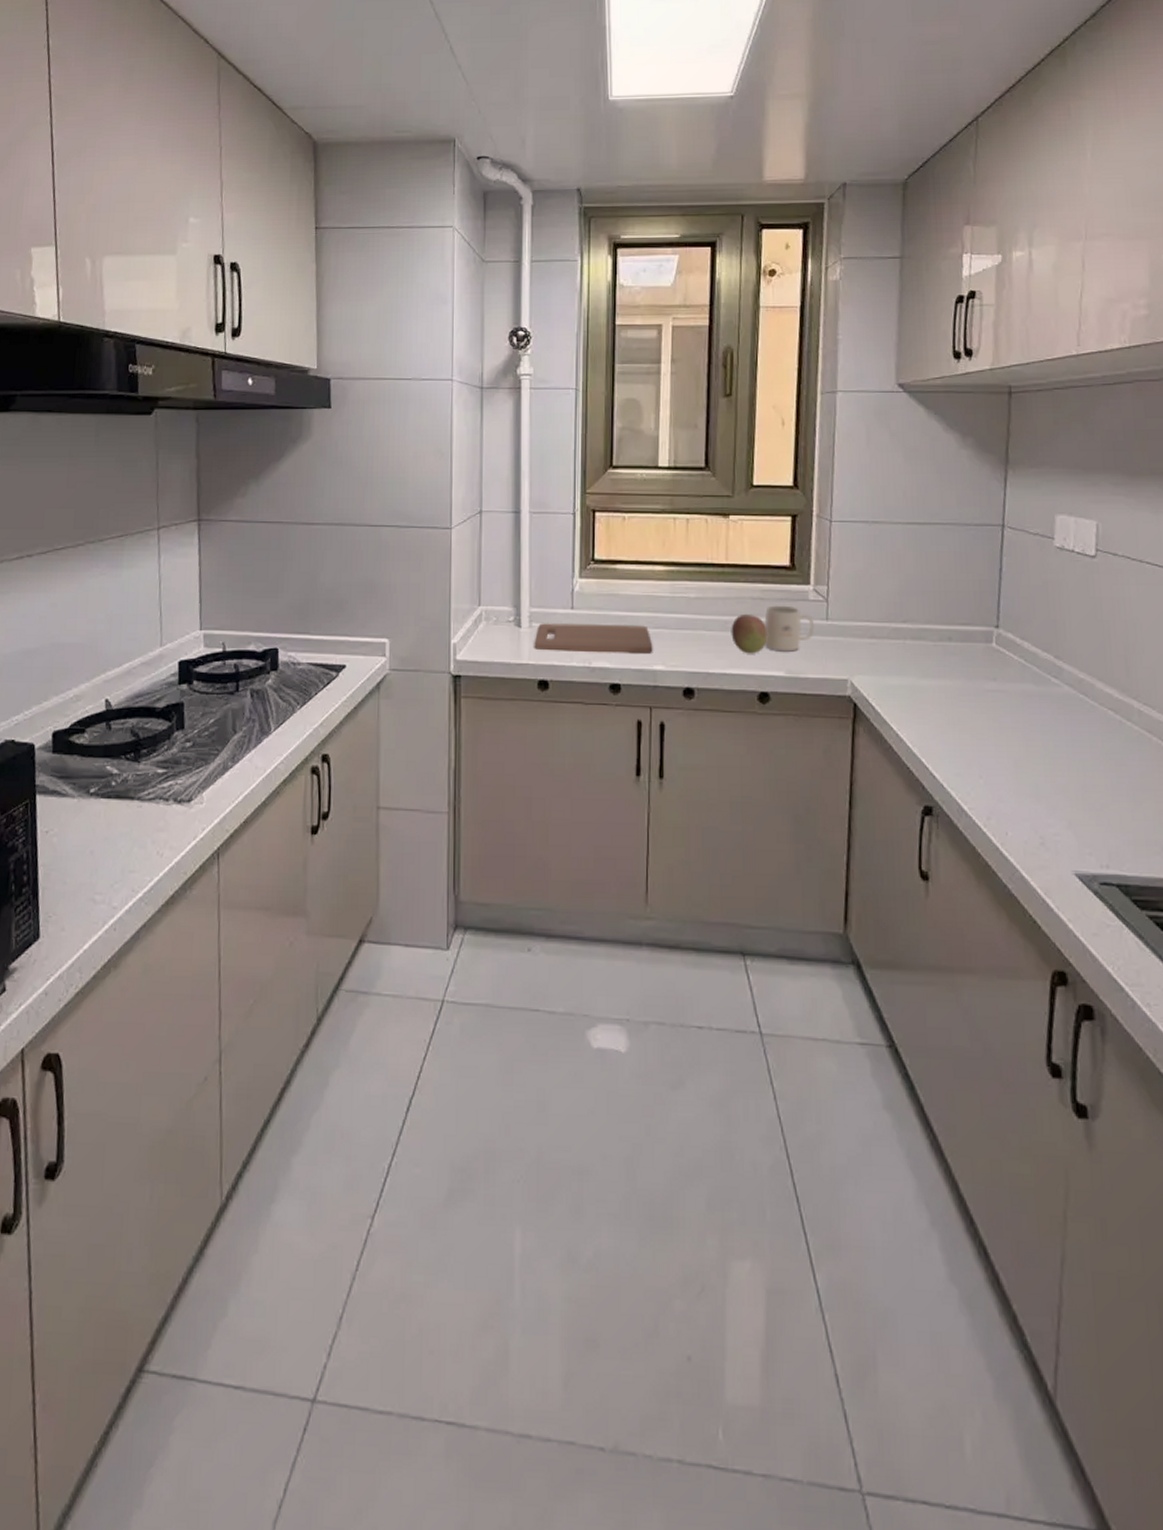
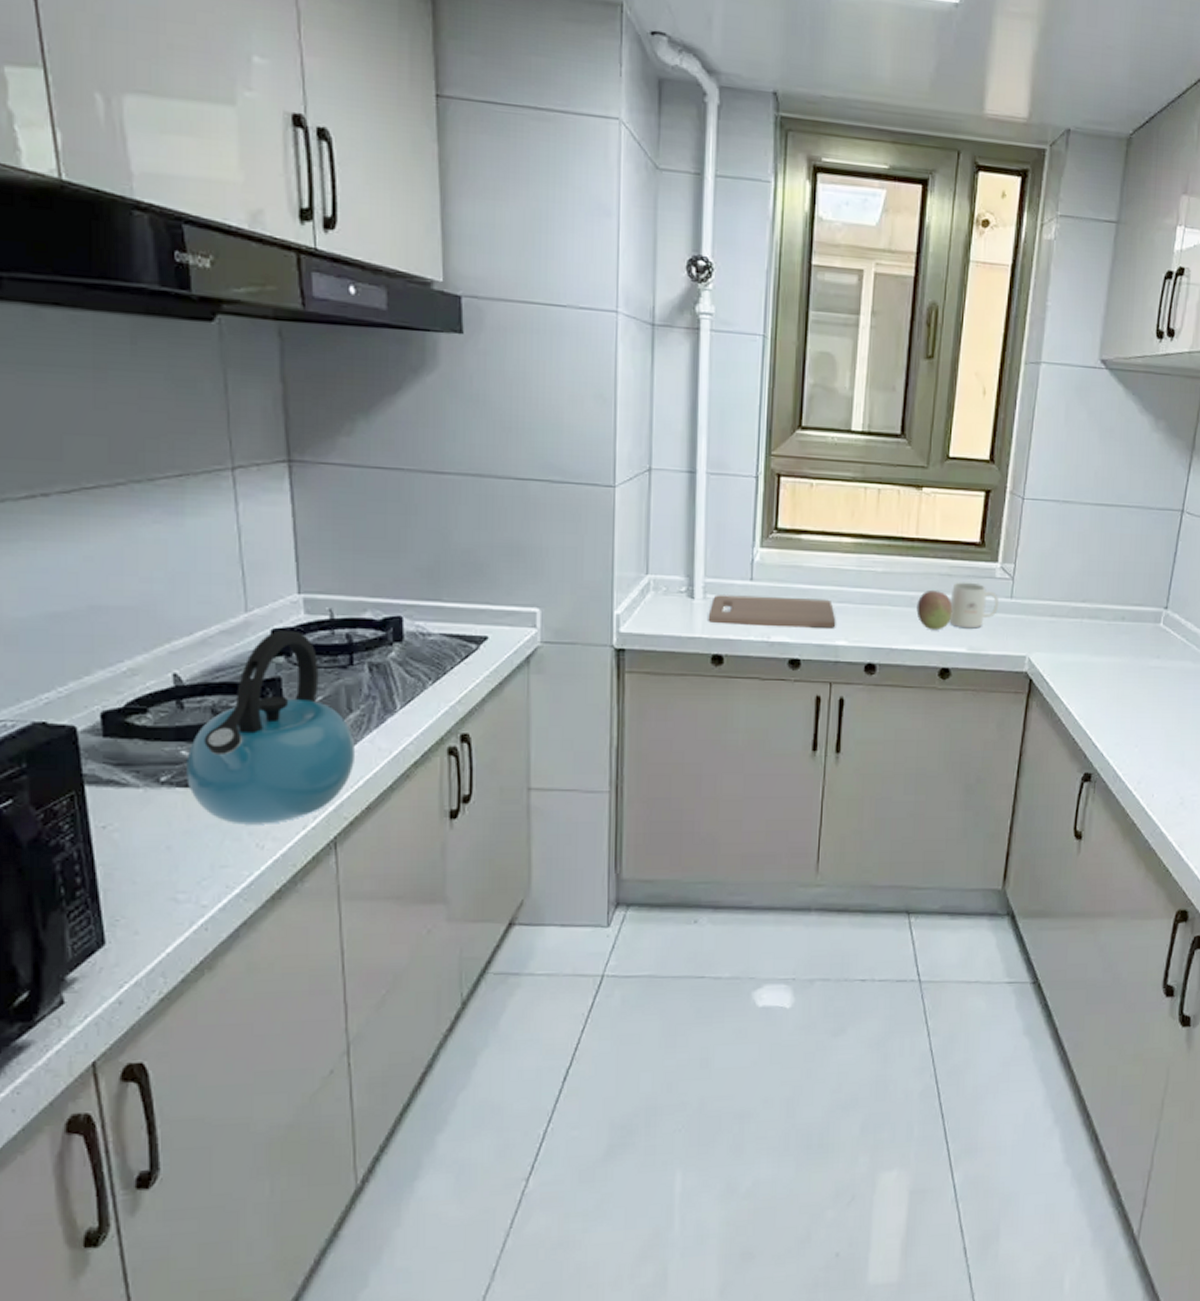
kettle: none [109,661,238,834] -> present [186,630,356,825]

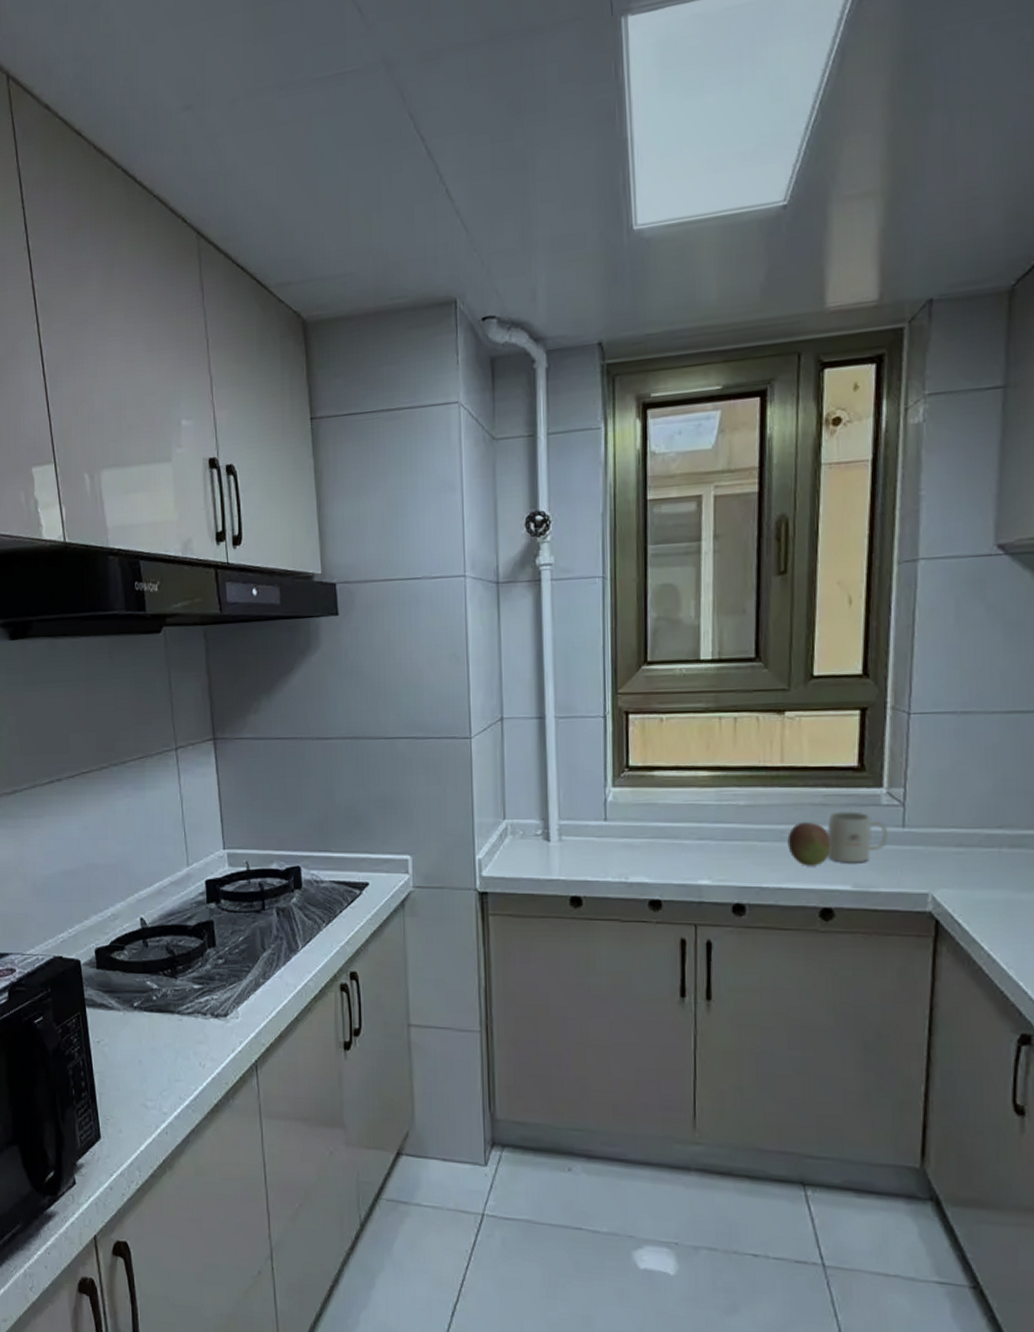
kettle: present [186,630,356,825] -> none [150,881,269,1046]
cutting board: present [708,595,836,628] -> none [564,836,698,867]

